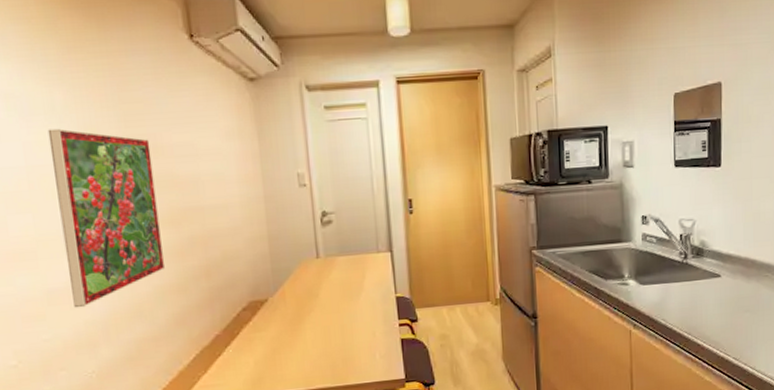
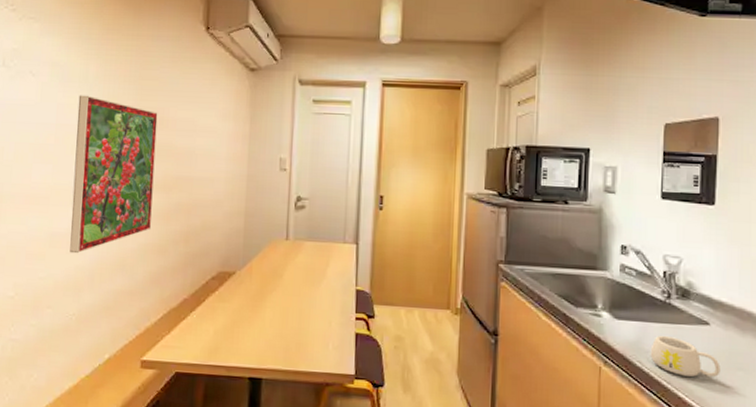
mug: none [672,292,731,326] -> present [650,335,721,377]

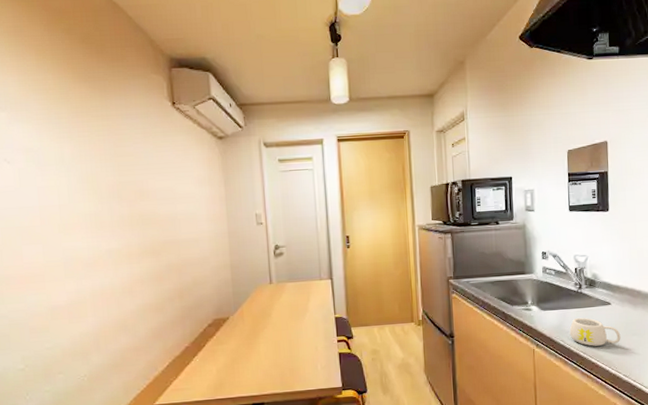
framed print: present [70,95,158,254] -> none [58,176,147,322]

